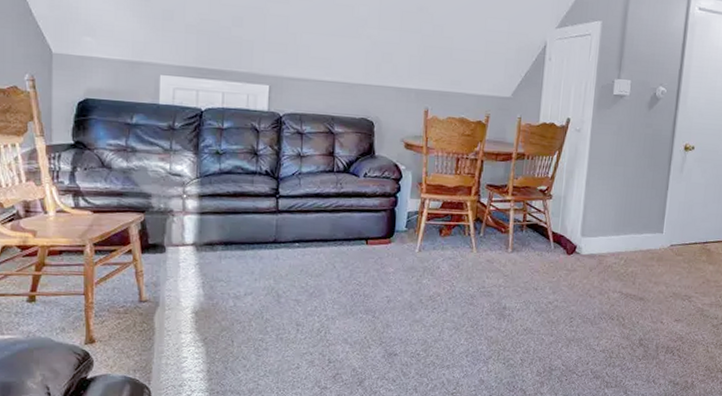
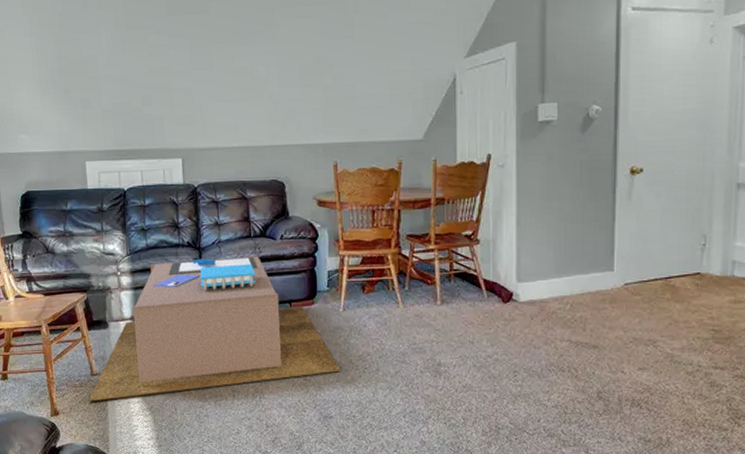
coffee table: none [133,188,411,330] -> present [88,256,341,402]

